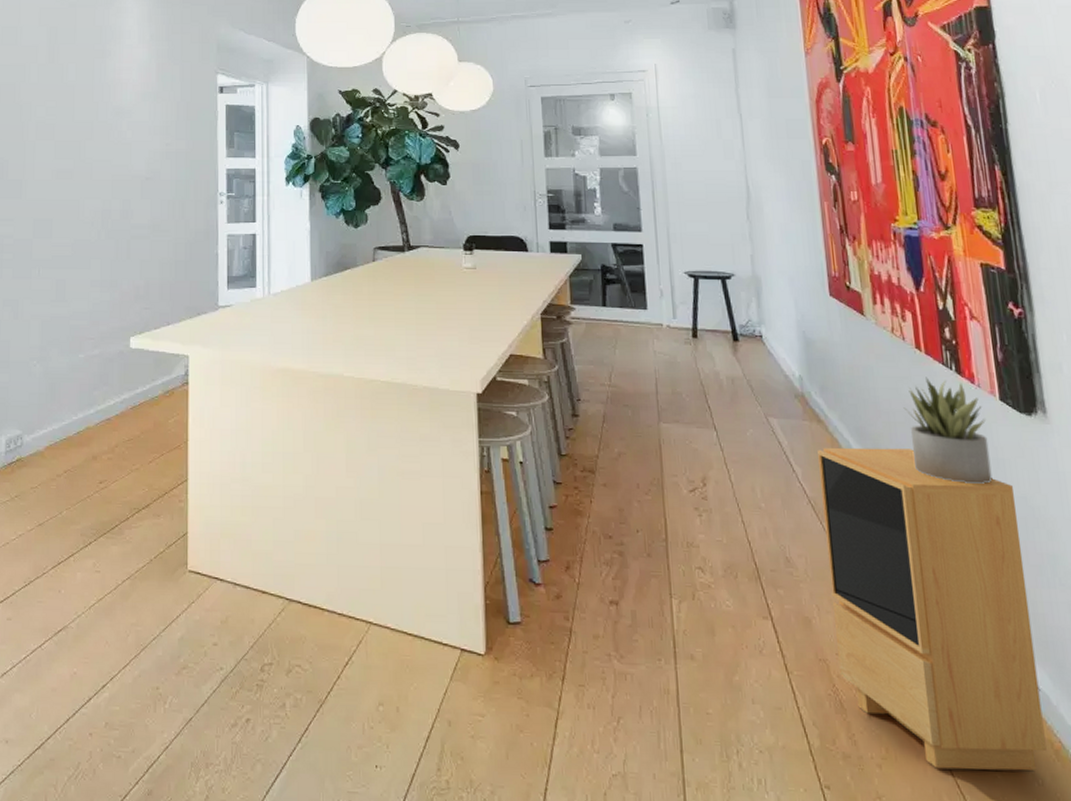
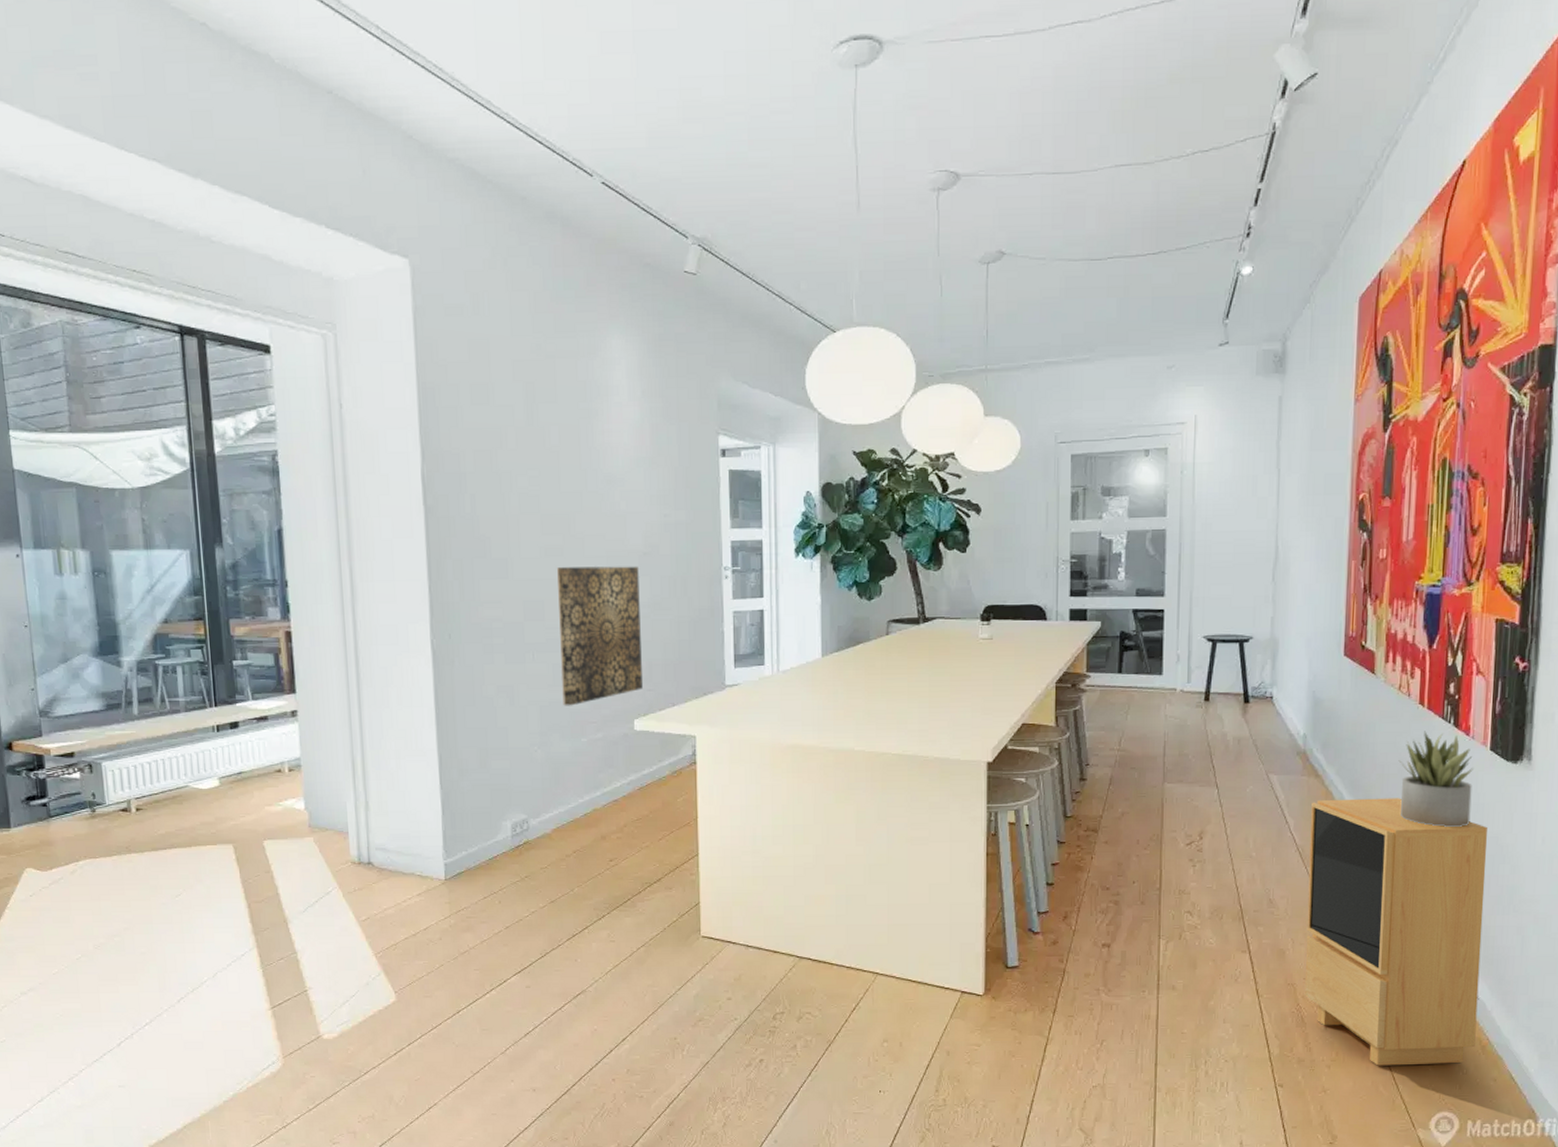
wall art: none [64,189,141,322] -> present [557,566,643,706]

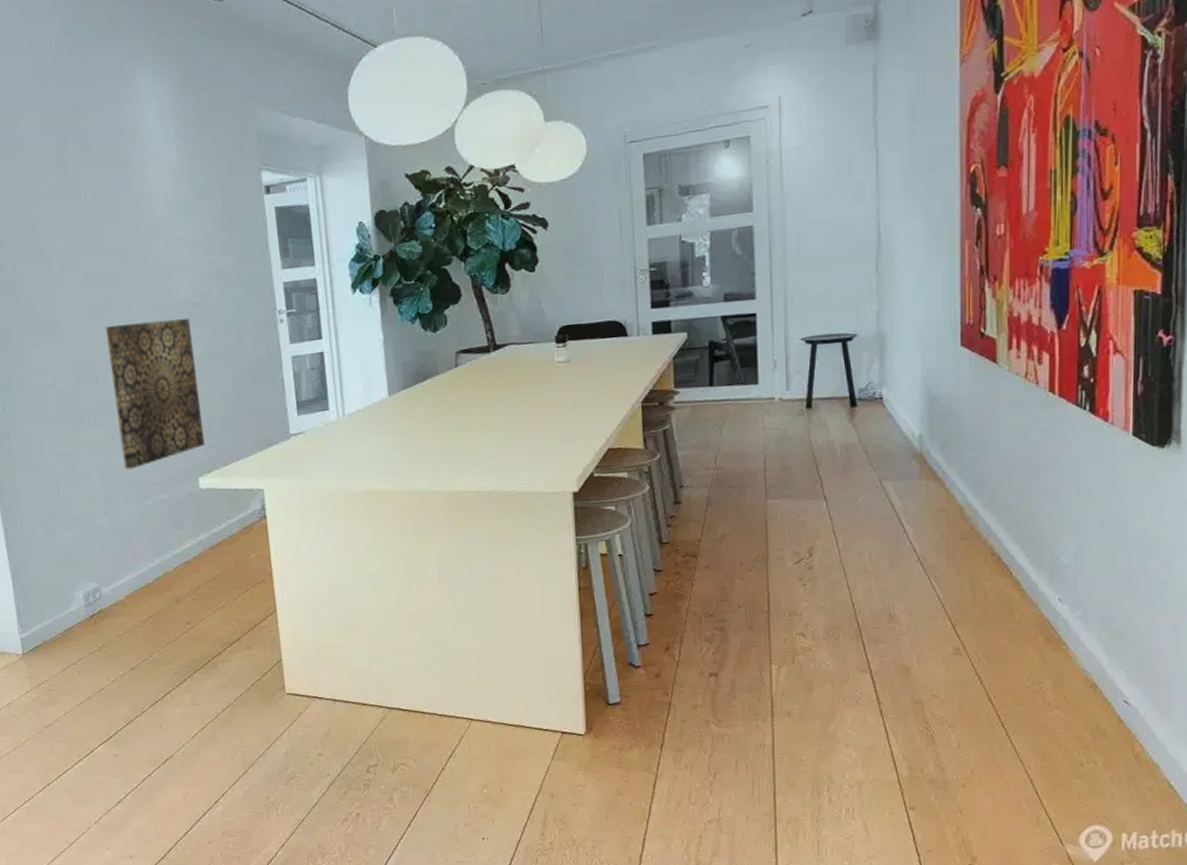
speaker: present [1304,798,1487,1066] -> none [932,495,1133,782]
succulent plant: present [1398,731,1473,827] -> none [1028,420,1114,524]

